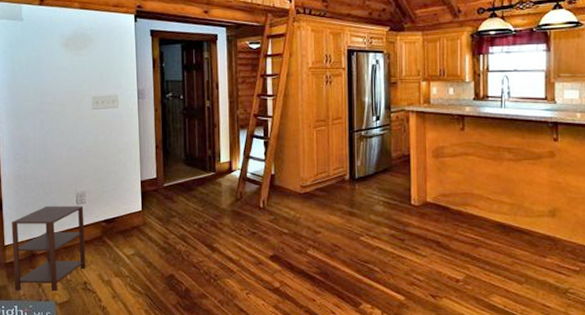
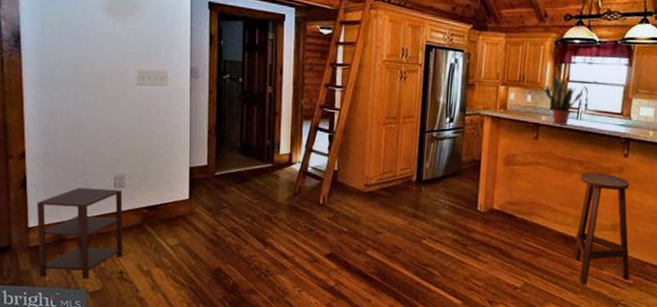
potted plant: none [466,64,504,115] -> present [545,72,583,126]
bar stool: none [510,158,575,275] -> present [573,172,630,285]

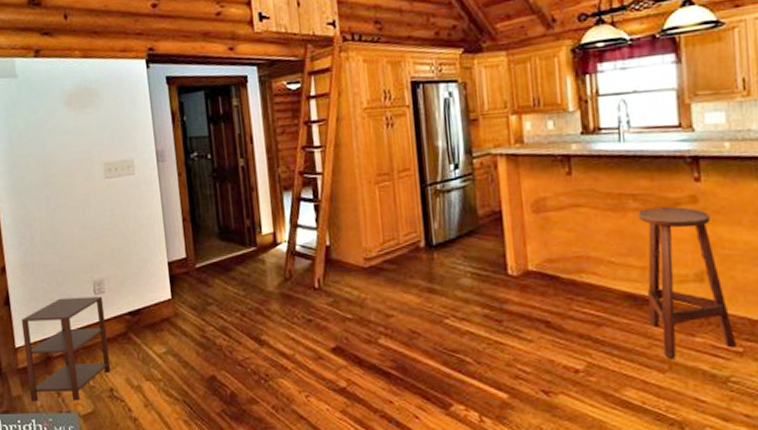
potted plant: present [545,72,583,126] -> none [569,87,620,154]

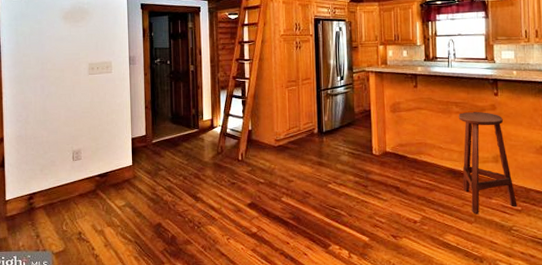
side table: present [21,296,111,402] -> none [12,162,81,242]

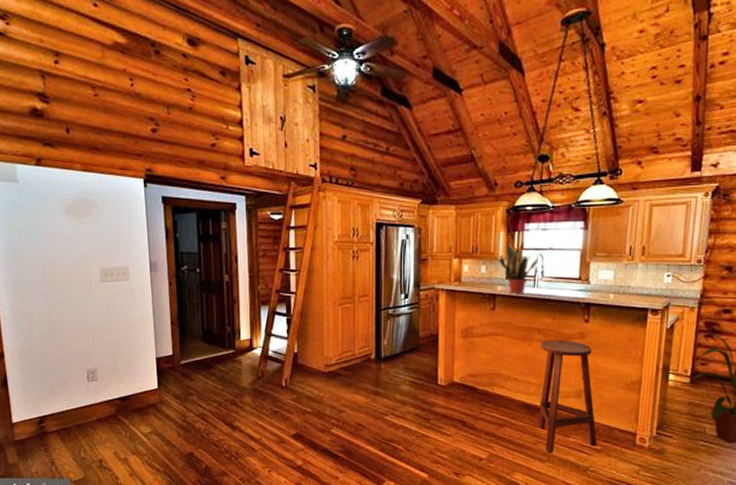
potted plant: none [418,29,450,74] -> present [499,241,538,295]

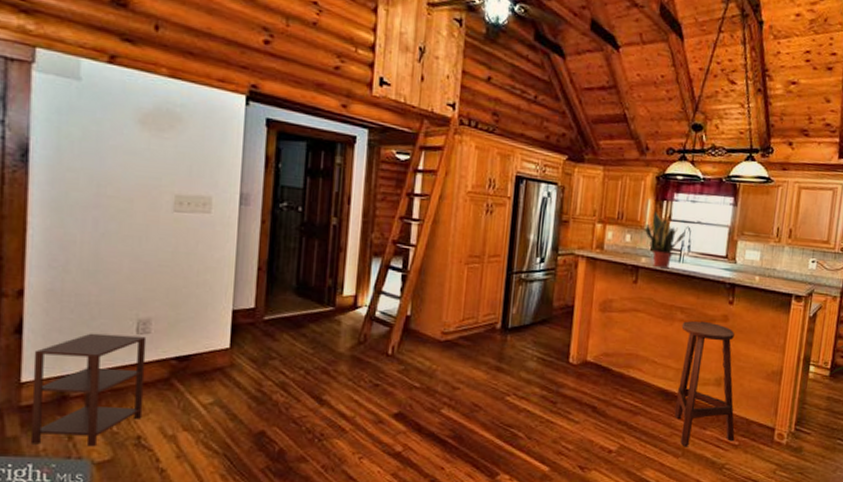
side table: none [18,383,101,469] -> present [30,333,147,447]

